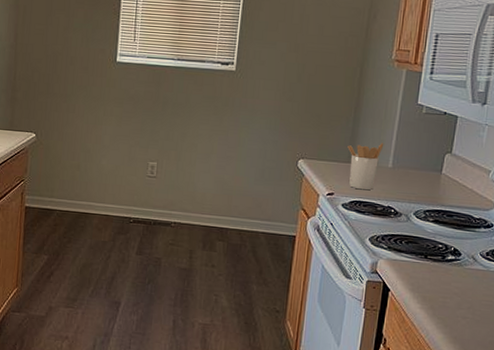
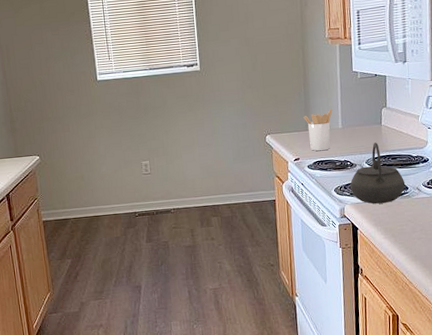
kettle: none [388,192,459,267] -> present [349,142,406,204]

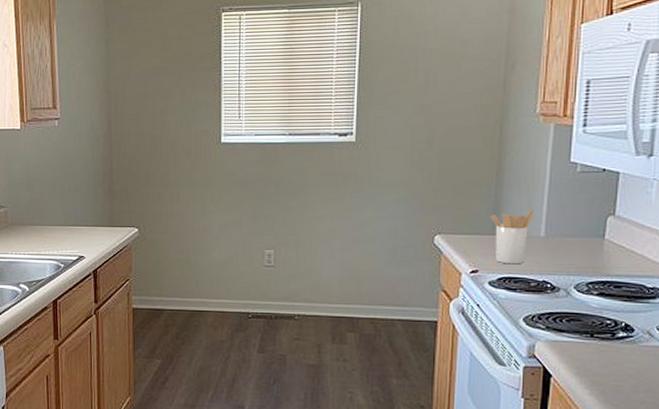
kettle: present [349,142,406,204] -> none [546,262,631,347]

